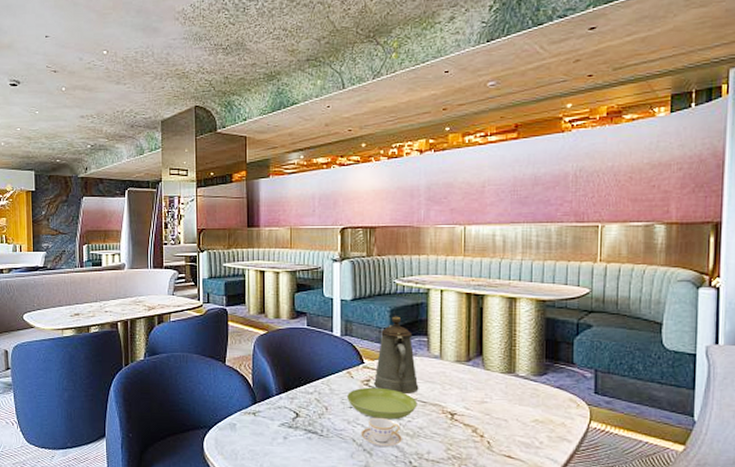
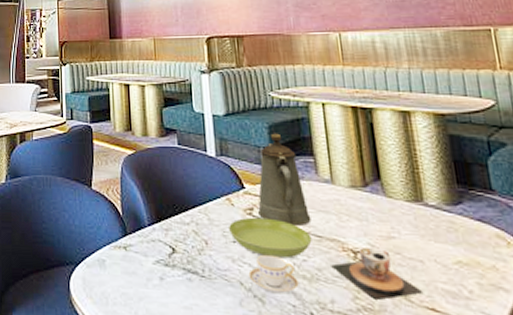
teacup: none [430,409,502,450] -> present [329,246,422,300]

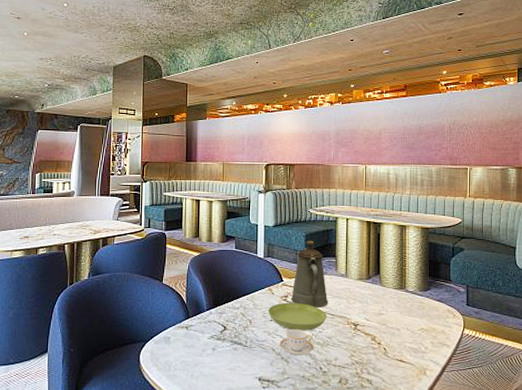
teacup: present [329,246,422,300] -> none [337,321,395,356]

